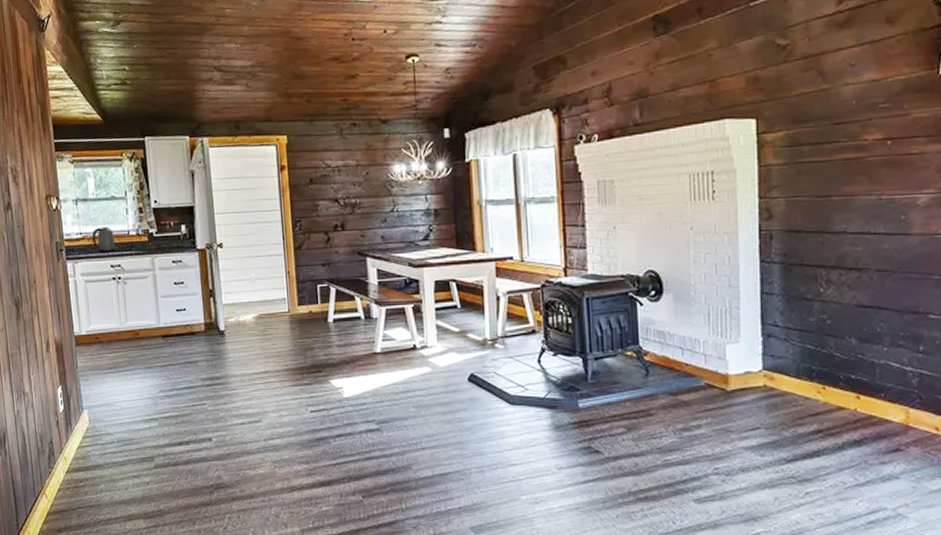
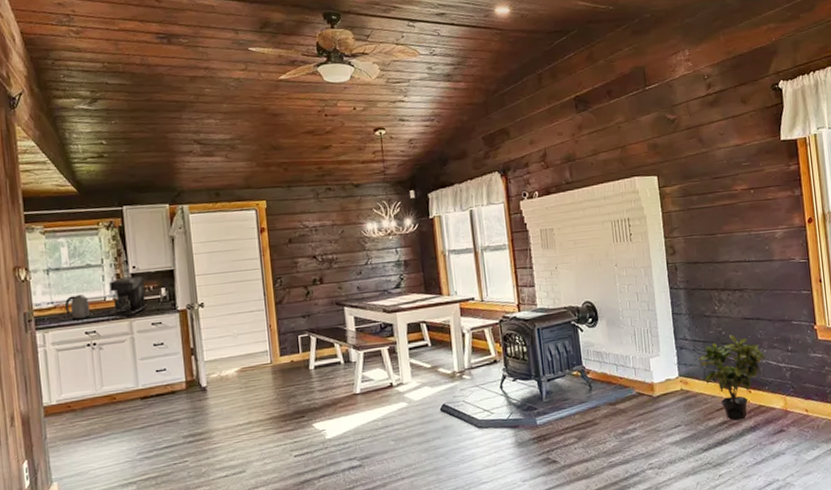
coffee maker: none [130,211,168,253] -> present [107,276,148,318]
potted plant: none [790,325,885,431] -> present [698,335,765,421]

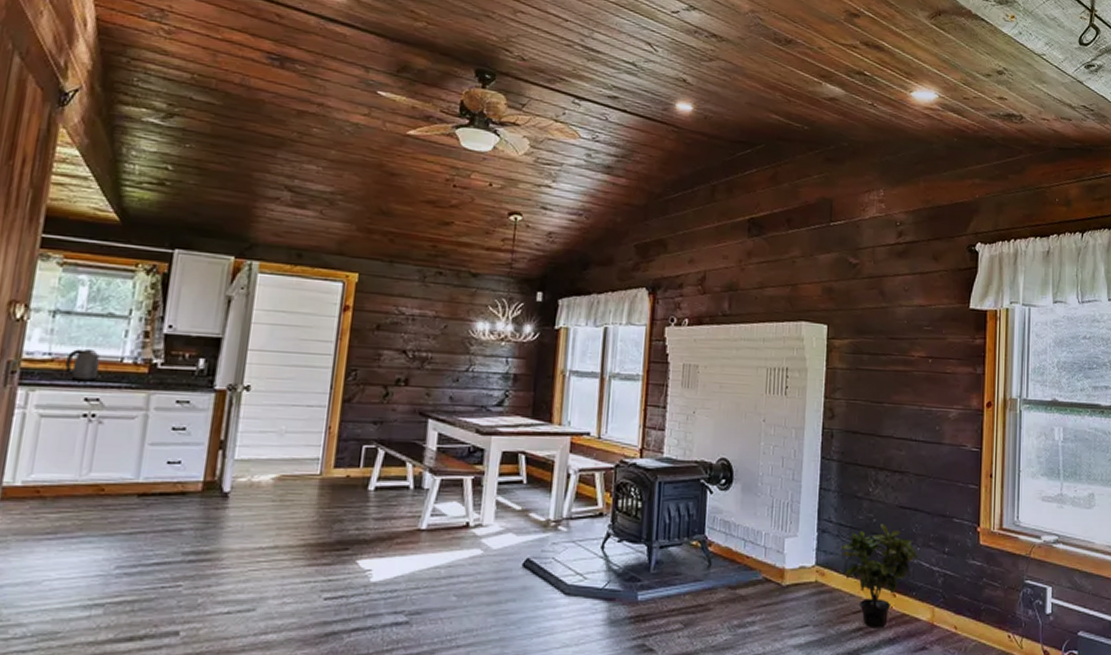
coffee maker: present [107,276,148,318] -> none [119,336,180,387]

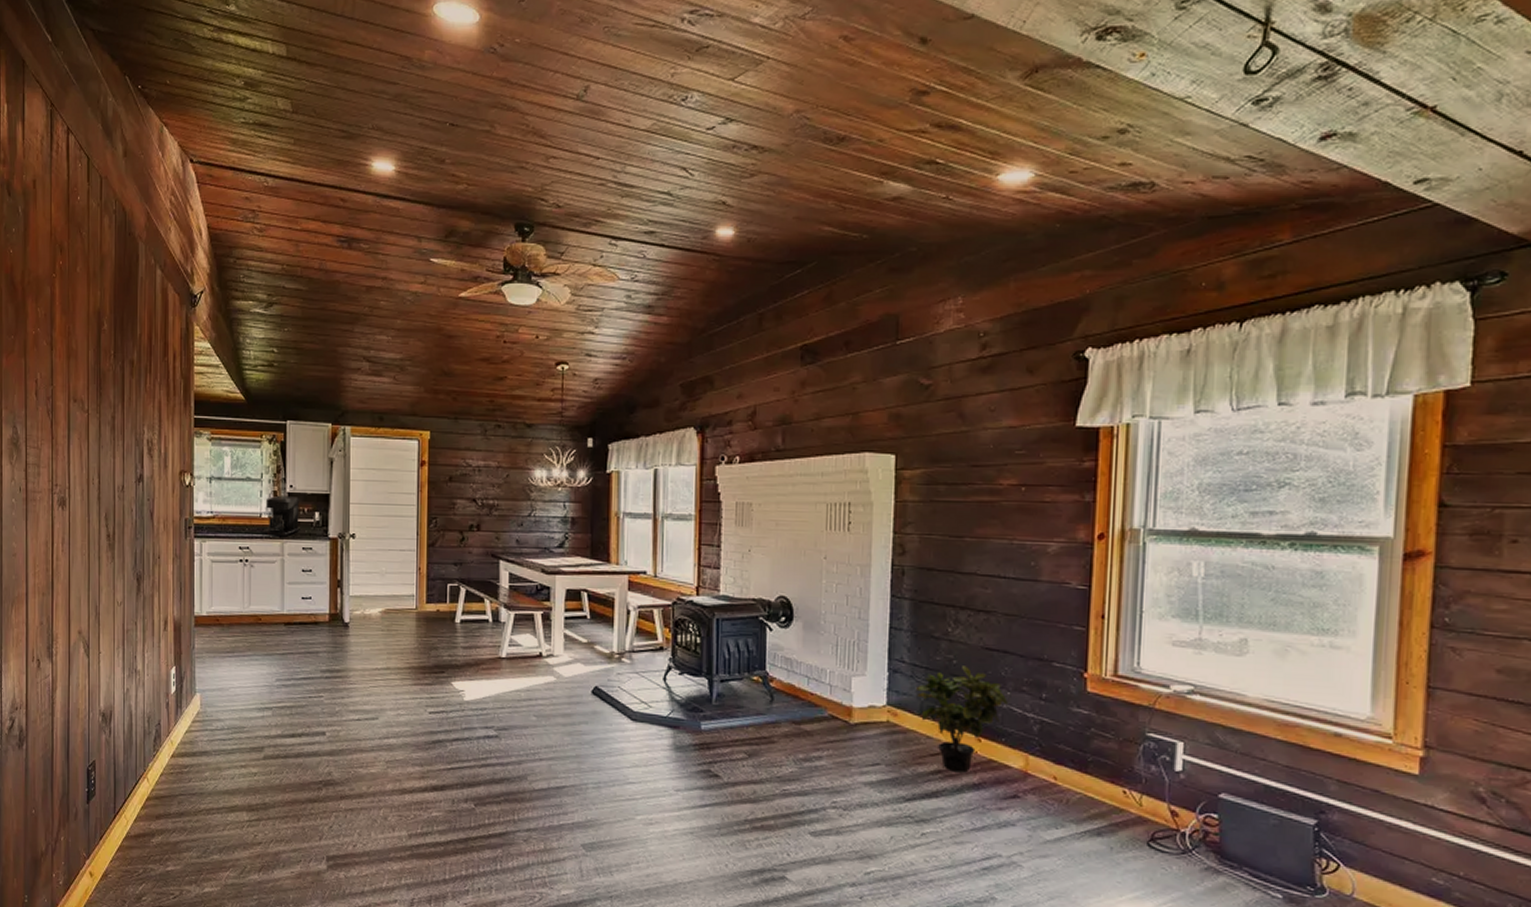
kettle: present [65,348,100,382] -> none [222,507,246,534]
coffee maker: none [119,336,180,387] -> present [261,495,300,537]

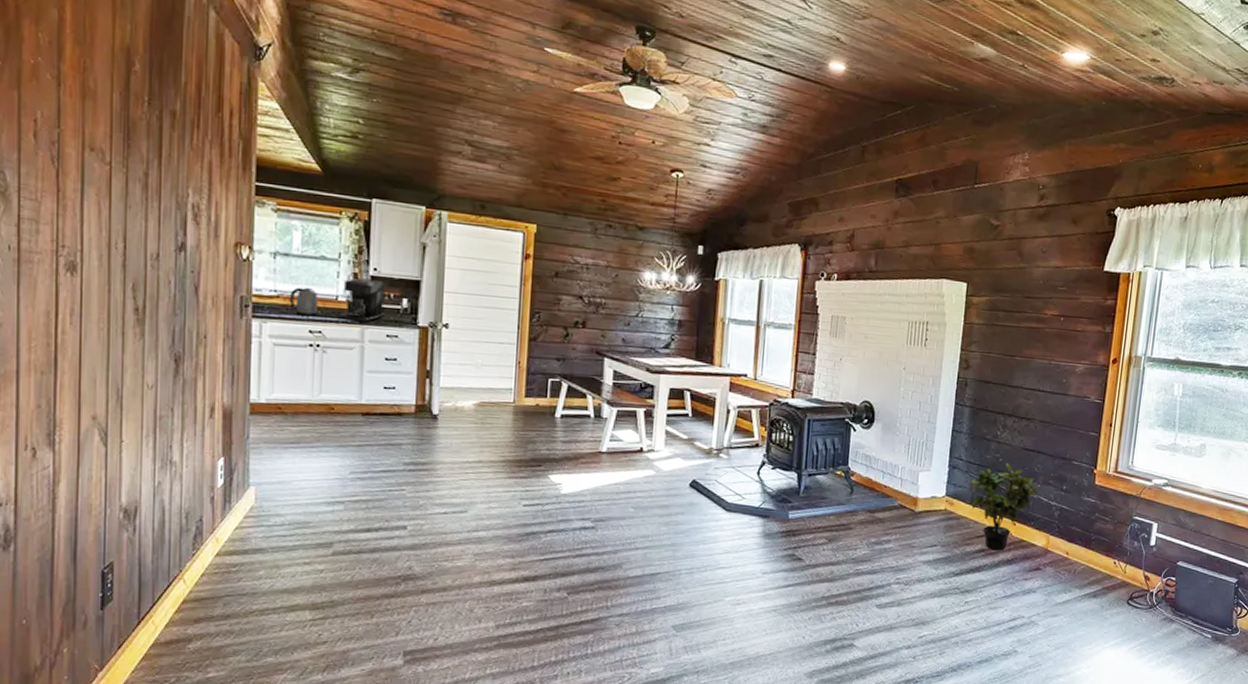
kettle: none [222,507,246,534] -> present [289,287,319,317]

